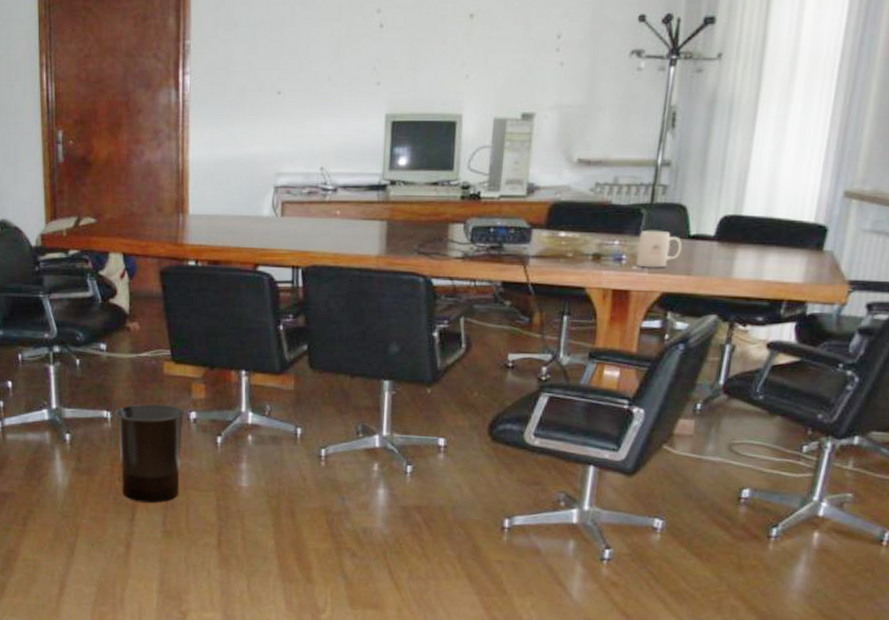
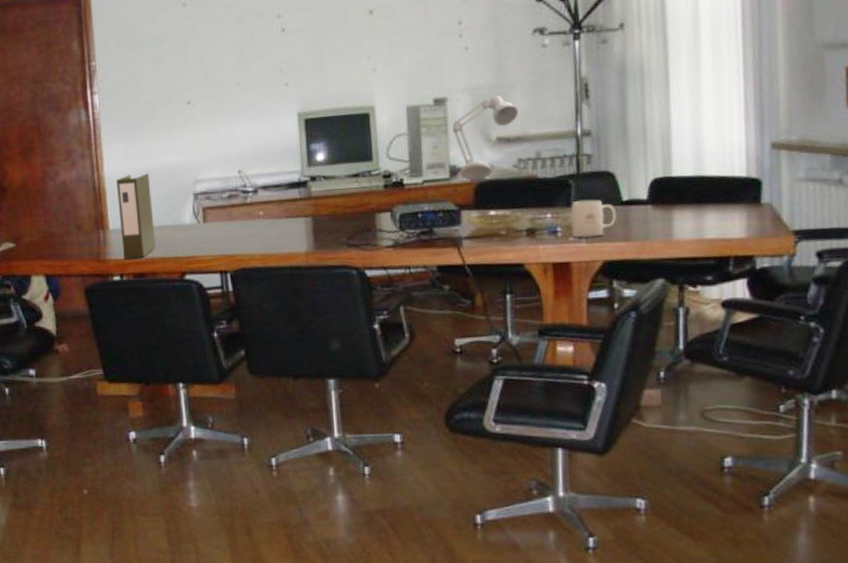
waste bin: present [114,404,185,503] -> none [49,427,125,534]
binder: none [199,161,233,246] -> present [117,173,156,259]
desk lamp: none [535,116,603,201] -> present [452,95,518,181]

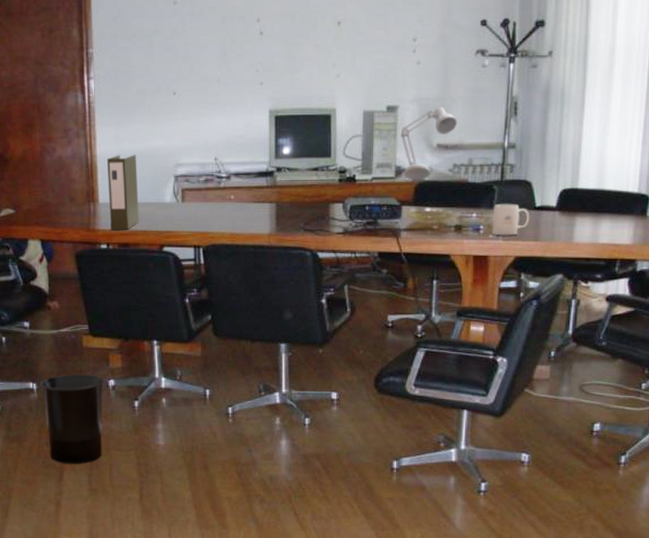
waste bin: none [49,427,125,534] -> present [39,375,105,464]

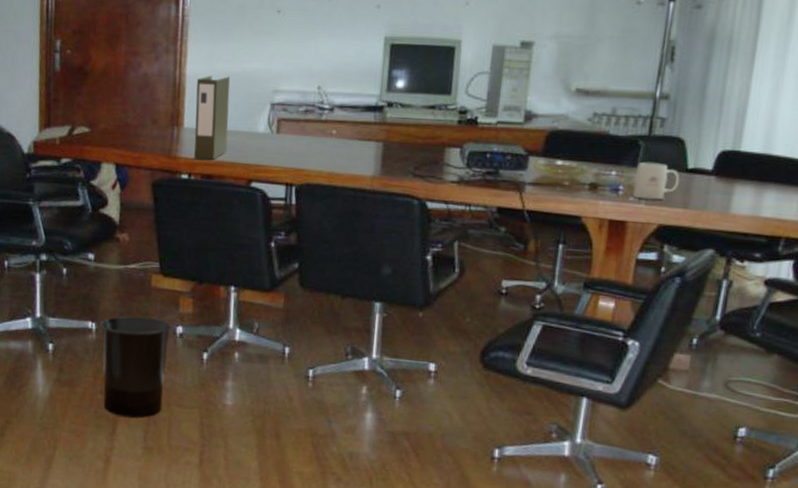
desk lamp: present [400,107,457,181] -> none [533,46,602,129]

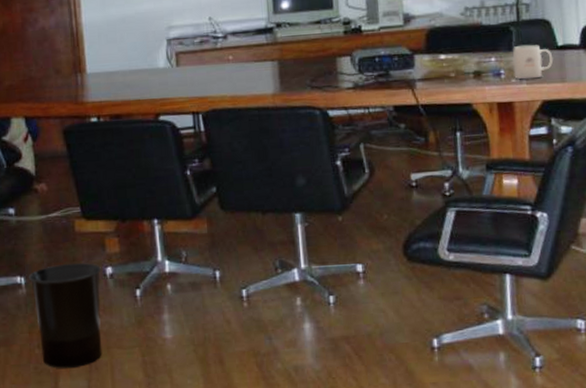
binder: present [194,76,230,160] -> none [94,20,131,101]

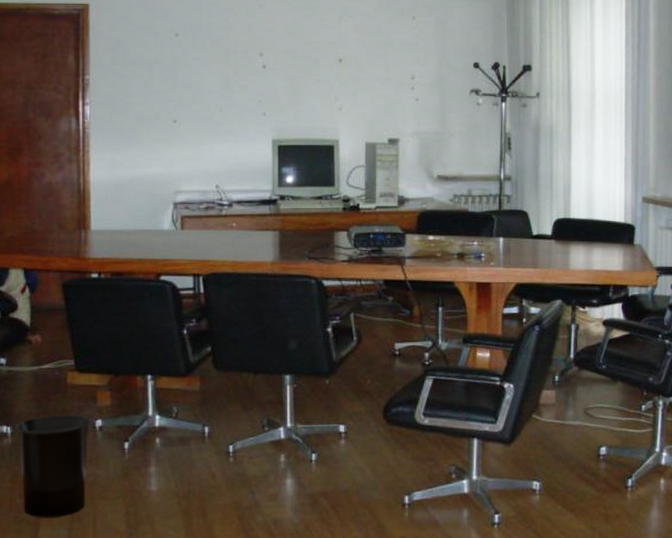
mug: present [511,44,554,80] -> none [492,232,528,263]

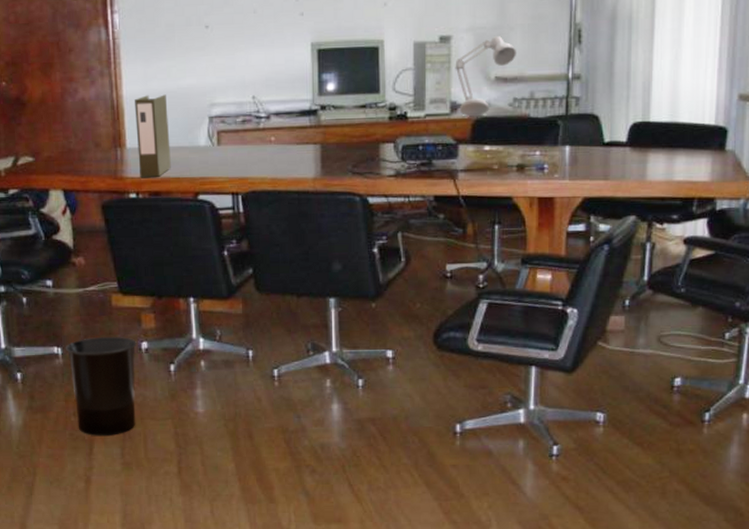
binder: none [101,181,135,258] -> present [135,94,171,177]
desk lamp: none [402,141,455,210] -> present [455,36,516,117]

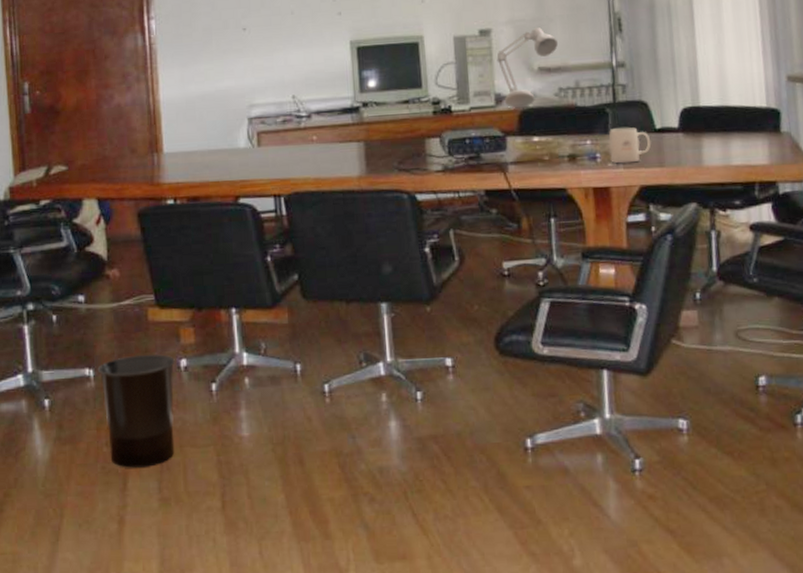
binder: present [135,94,171,177] -> none [172,97,210,183]
mug: none [556,139,599,175] -> present [608,127,652,164]

